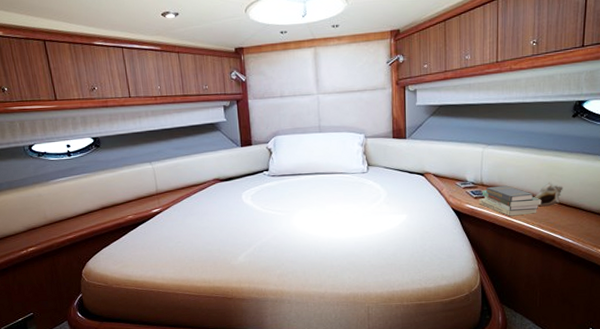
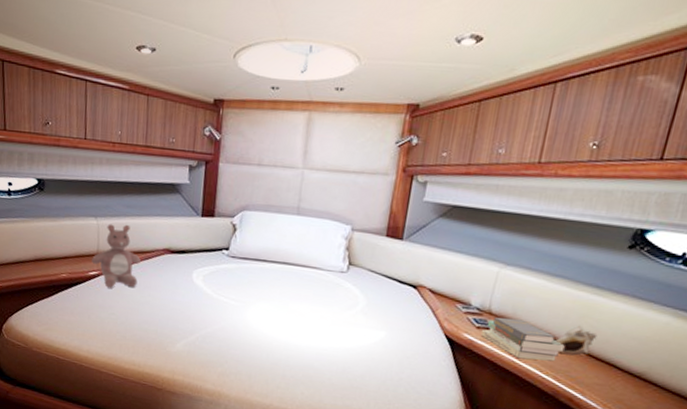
stuffed animal: none [153,164,196,221] -> present [92,224,141,288]

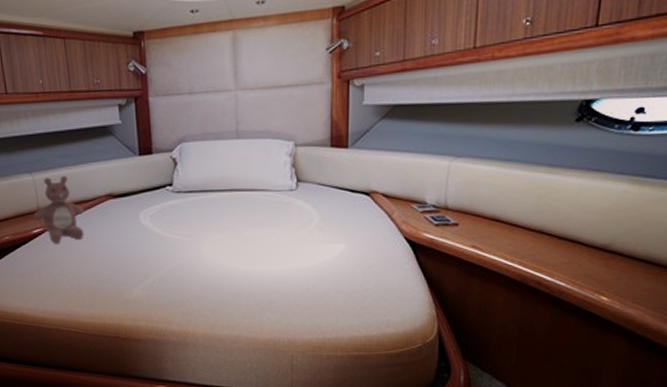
books: present [480,317,565,361] -> none [440,210,526,250]
seashell: present [556,326,597,356] -> none [517,208,557,239]

